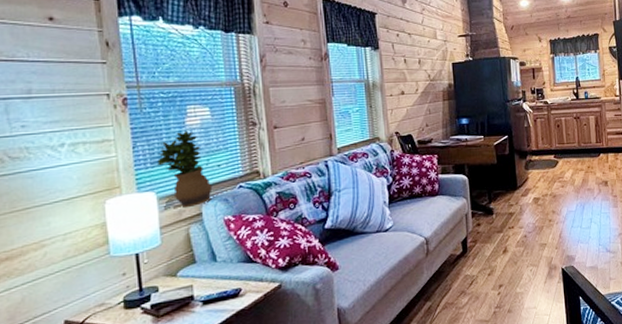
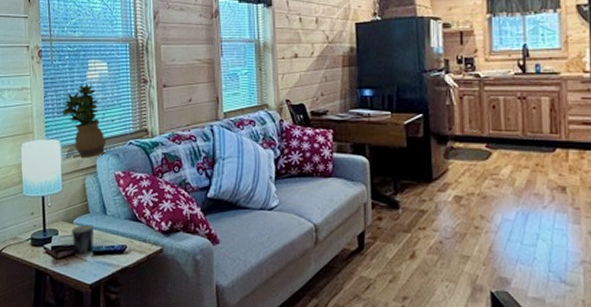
mug: none [174,274,204,310] -> present [71,224,94,257]

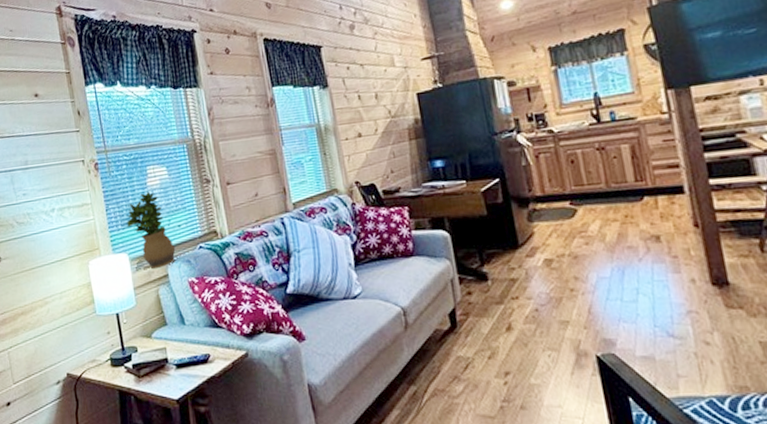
mug: present [71,224,94,257] -> none [150,337,177,372]

